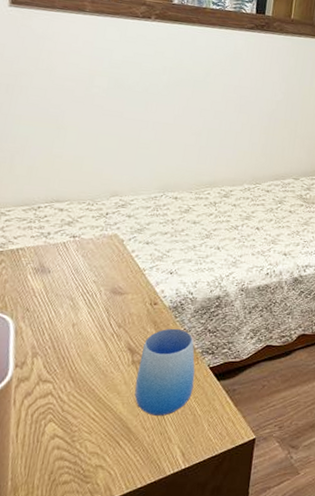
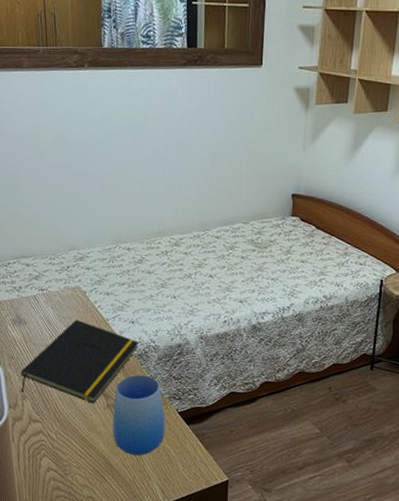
notepad: none [33,268,176,360] -> present [21,319,139,404]

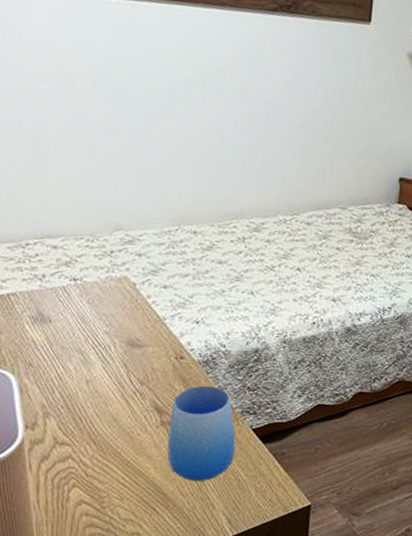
notepad: present [21,319,139,404] -> none [42,317,206,421]

